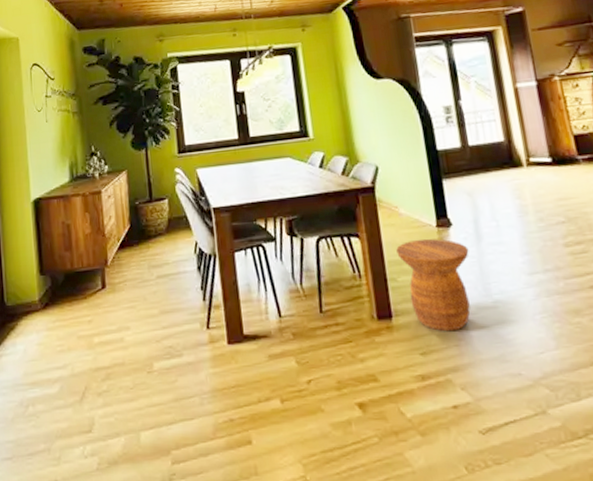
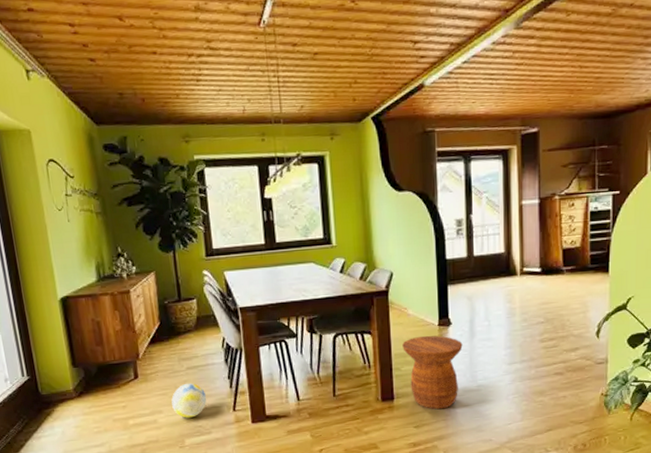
ball: none [140,294,178,337] -> present [171,382,207,418]

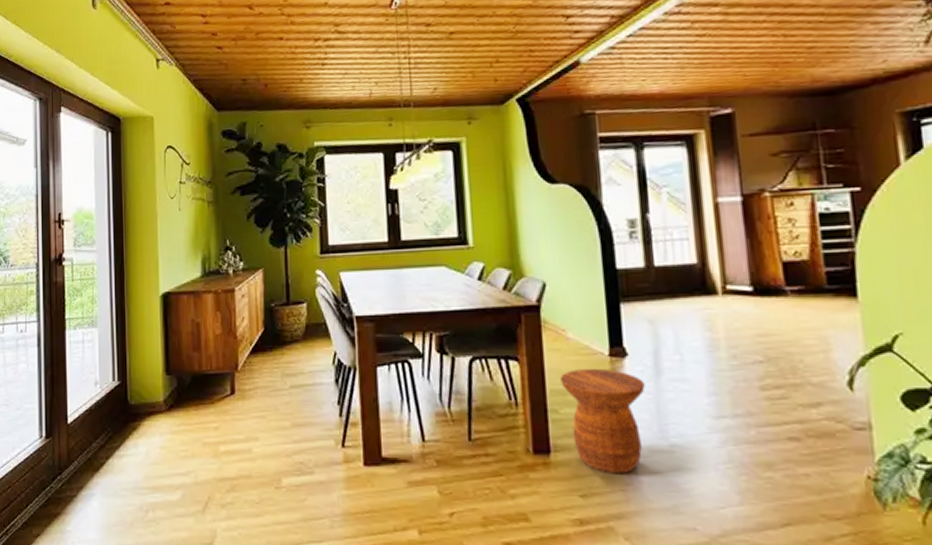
ball: present [171,382,207,418] -> none [270,405,311,451]

